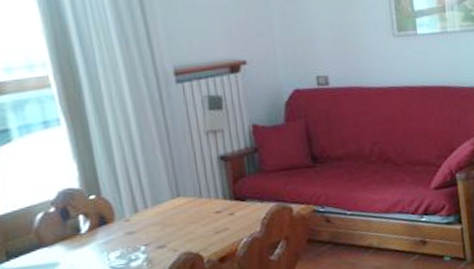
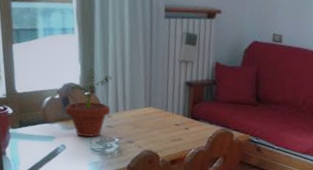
potted plant: none [66,163,128,255] -> present [65,67,112,138]

